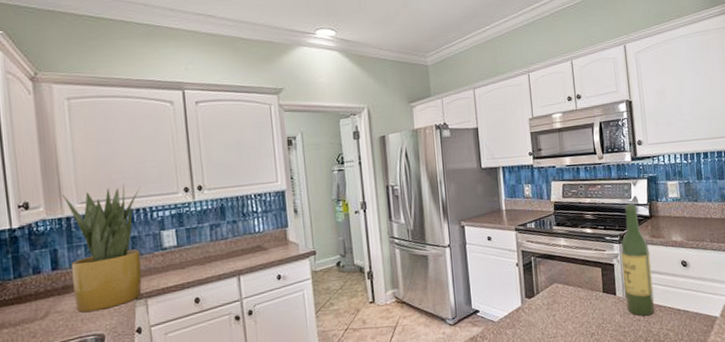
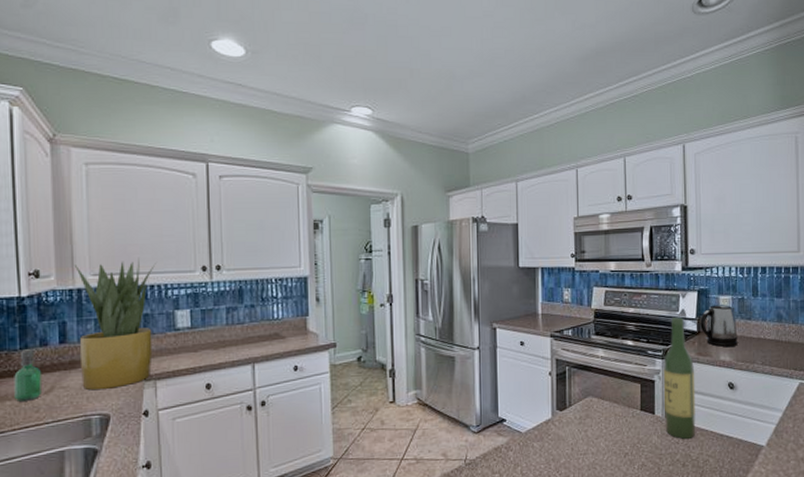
soap dispenser: none [9,277,38,329] -> present [14,349,43,402]
kettle: none [651,189,687,229] -> present [700,304,738,347]

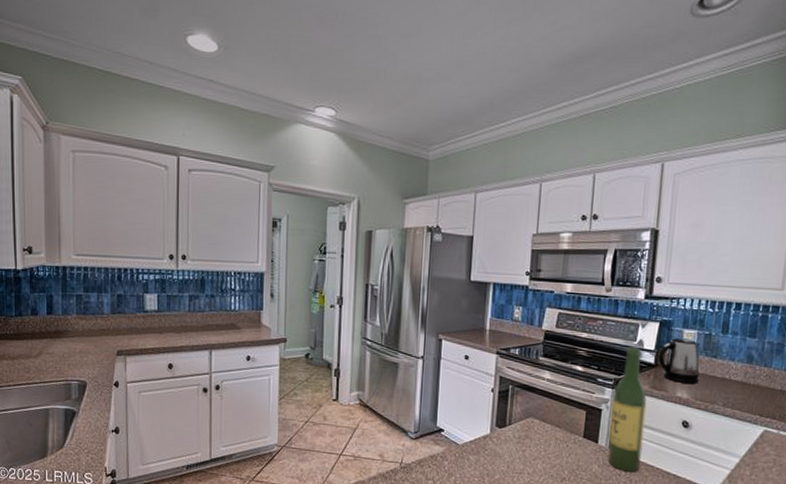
soap dispenser: present [14,349,43,402] -> none [10,316,33,362]
planter: present [73,258,156,391] -> none [60,242,130,359]

